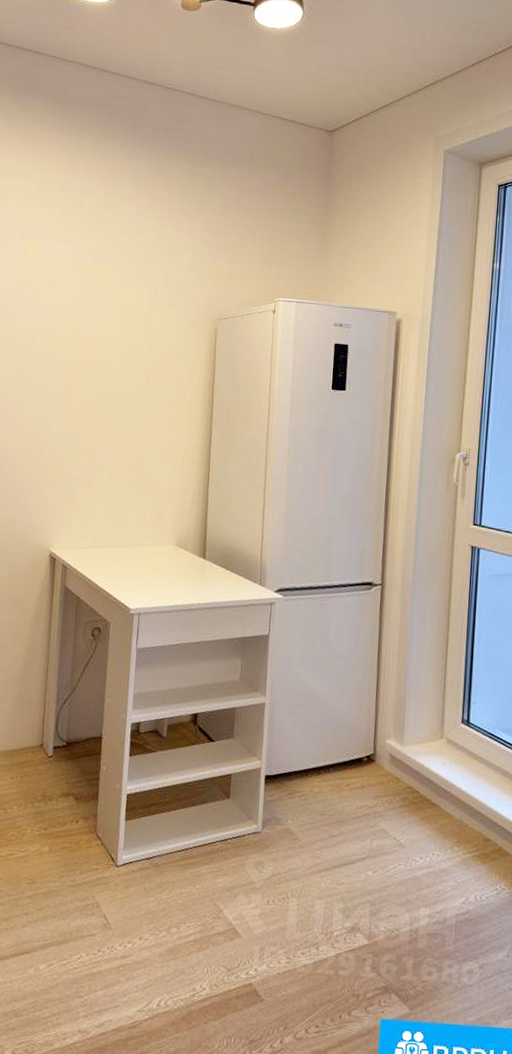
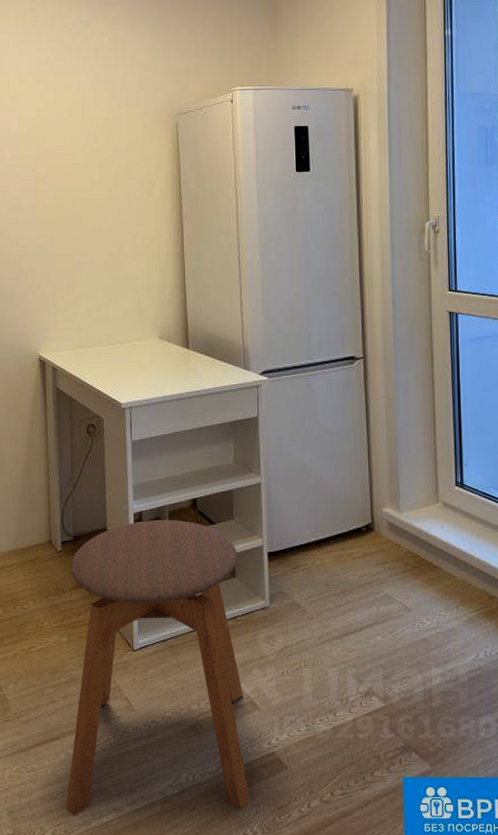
stool: none [29,731,234,1041] -> present [66,519,251,816]

